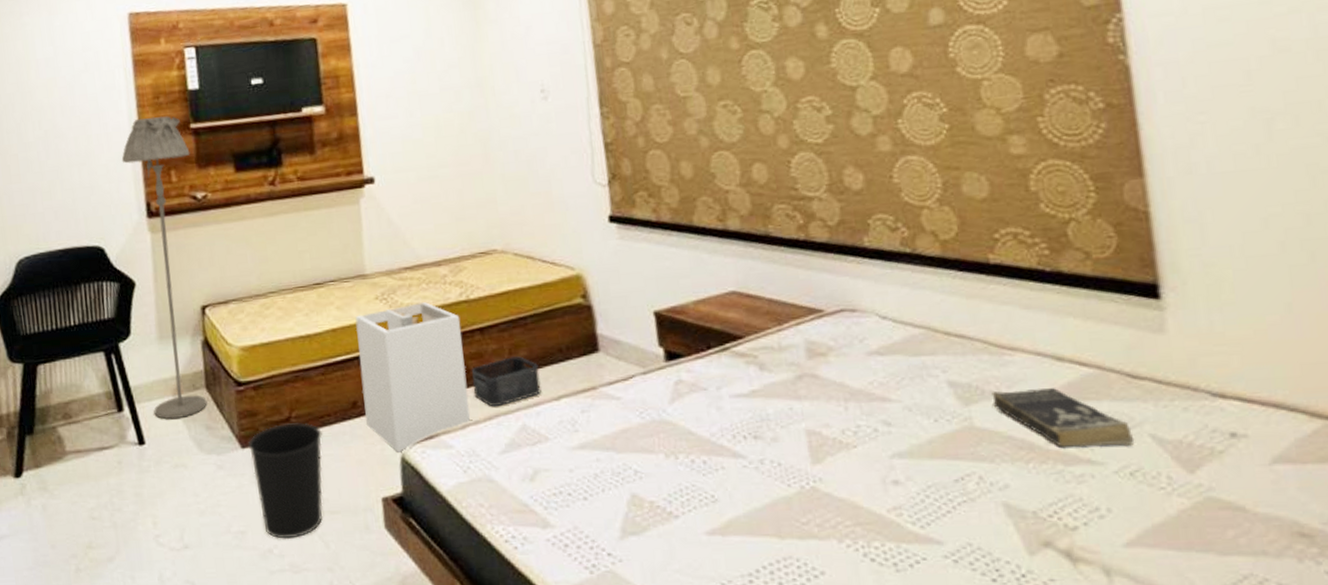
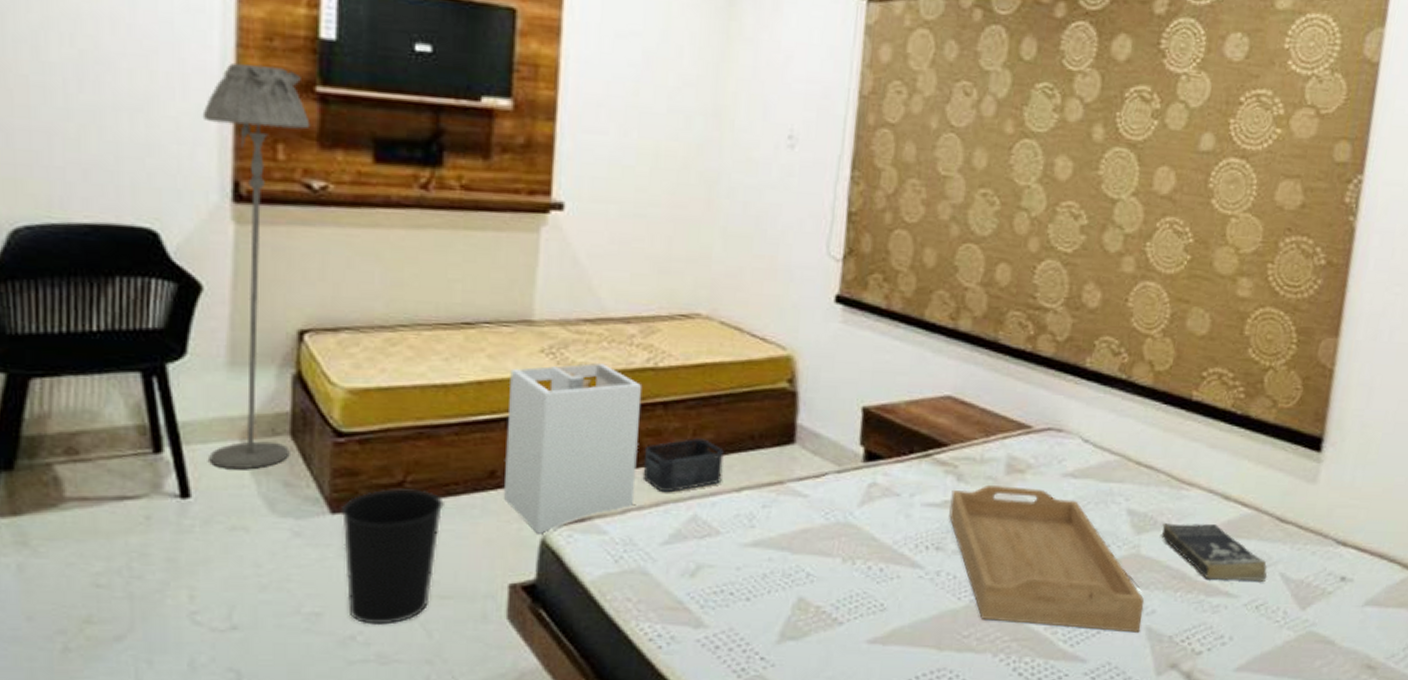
serving tray: none [757,370,997,510] -> present [949,486,1145,633]

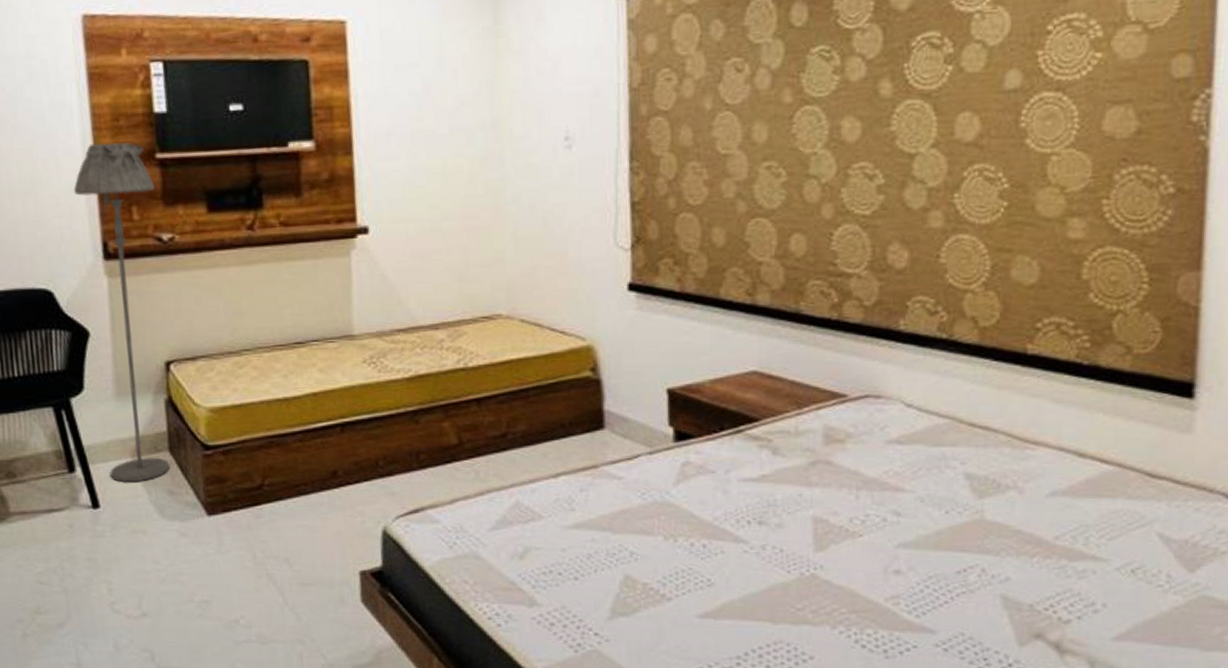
wastebasket: present [340,489,444,625] -> none [214,491,298,610]
laundry hamper: present [503,363,643,534] -> none [339,368,461,525]
storage bin: present [642,437,724,493] -> none [464,429,539,482]
serving tray: present [949,486,1145,633] -> none [768,457,996,602]
book: present [1161,523,1268,582] -> none [1007,484,1142,543]

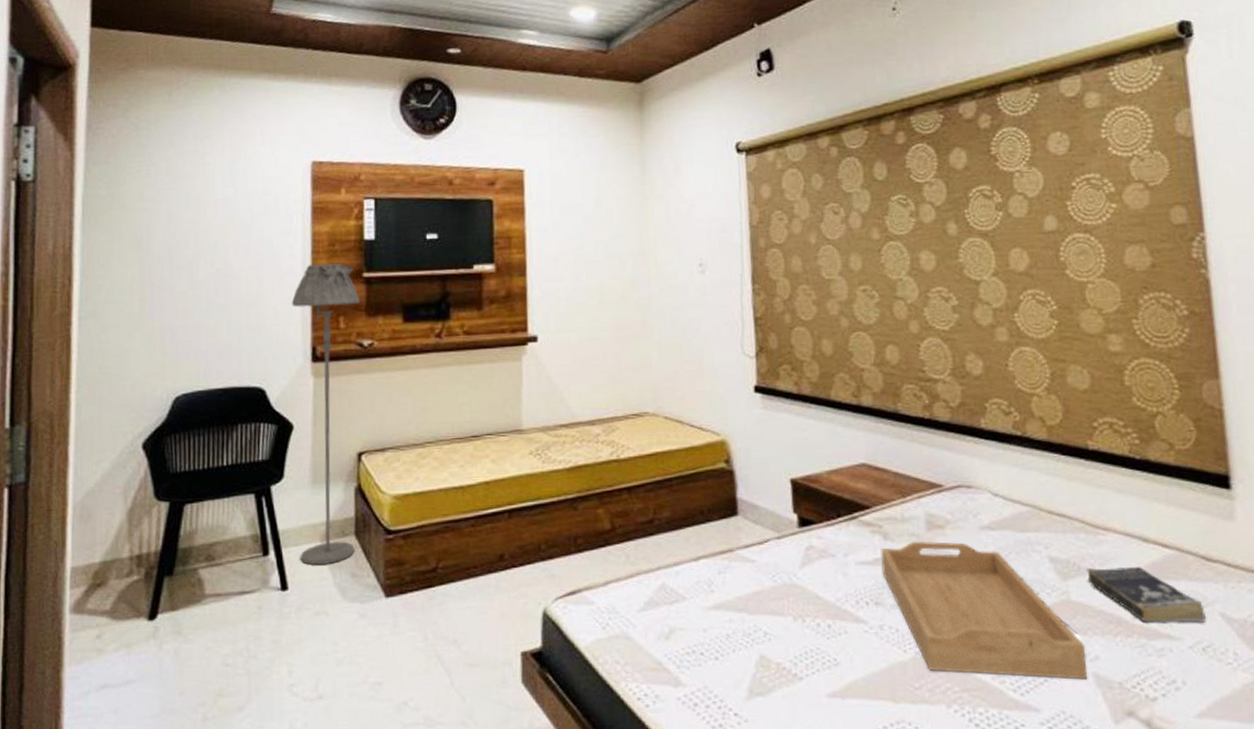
serving tray: none [768,457,996,602] -> present [881,541,1088,680]
book: none [1007,484,1142,543] -> present [1086,567,1207,623]

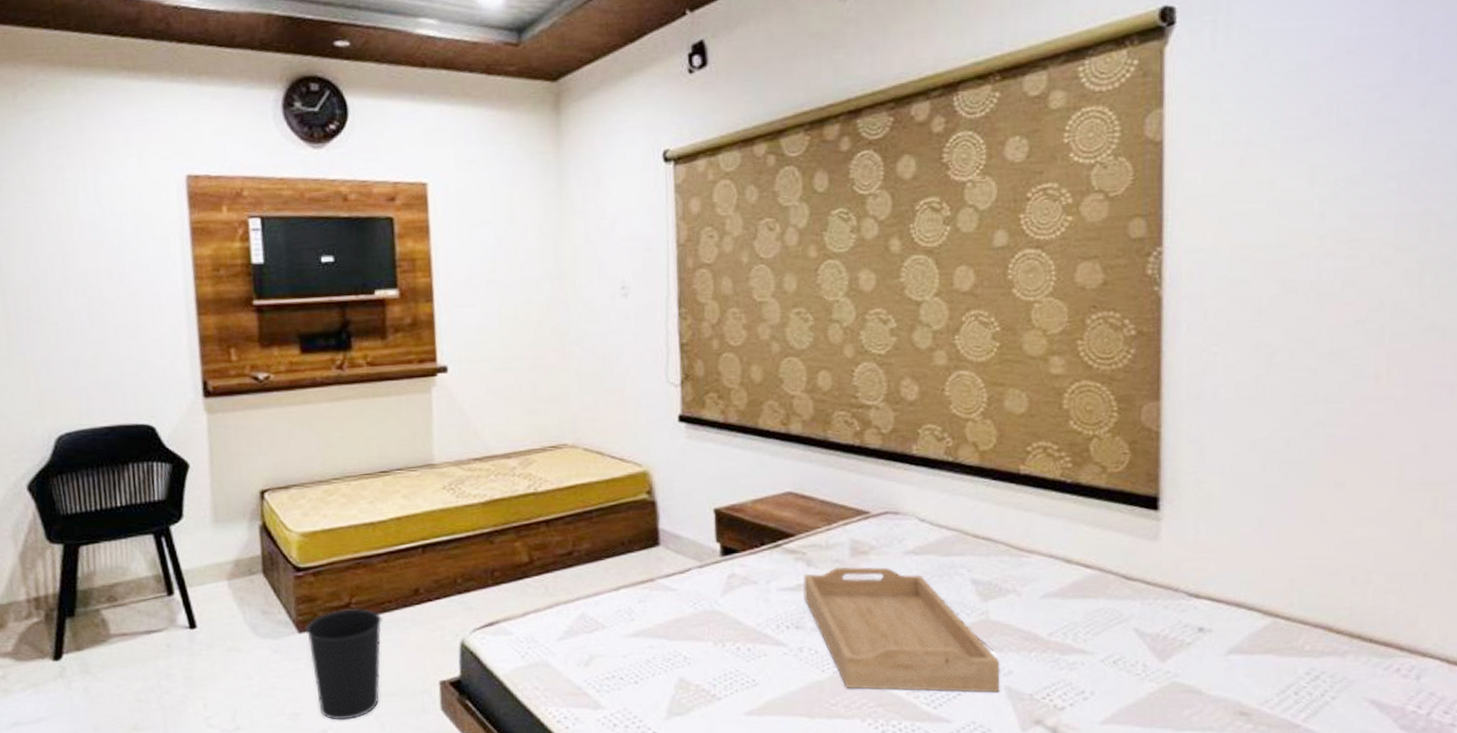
floor lamp: present [291,263,360,565] -> none [176,290,264,603]
wastebasket: none [392,573,467,691] -> present [305,608,383,721]
book: present [1086,567,1207,623] -> none [1007,587,1121,639]

